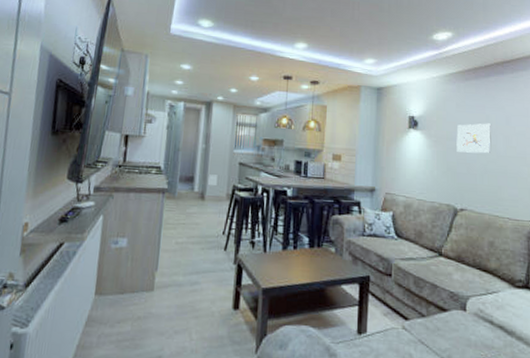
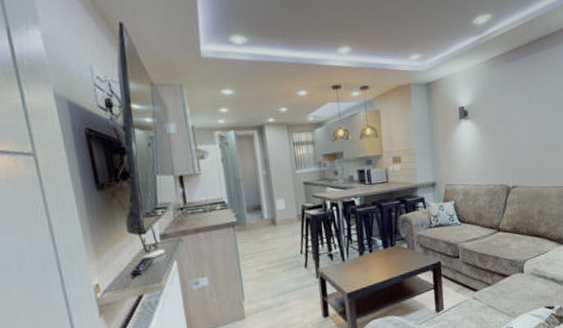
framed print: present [456,123,492,154] -> none [503,102,535,134]

